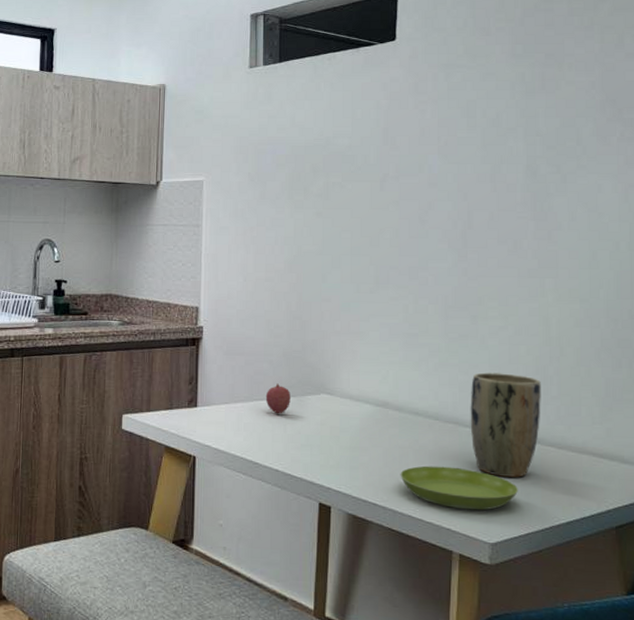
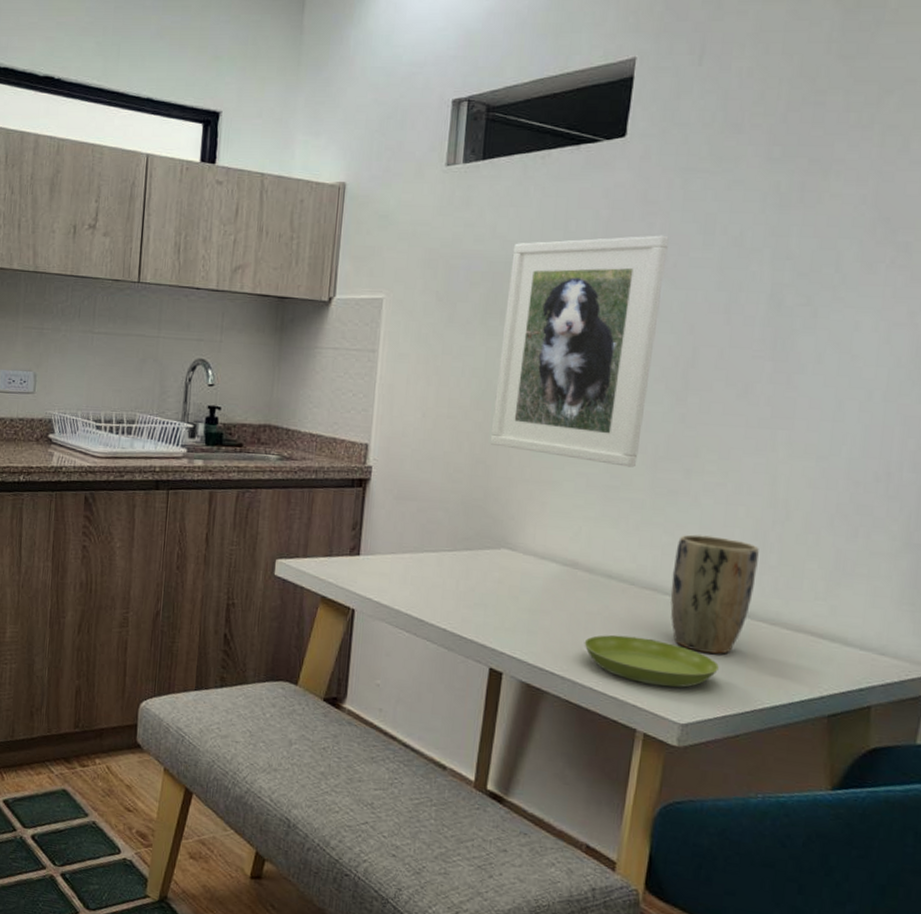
fruit: present [265,383,290,414] -> none [437,534,467,569]
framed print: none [304,119,439,316] -> present [490,235,669,467]

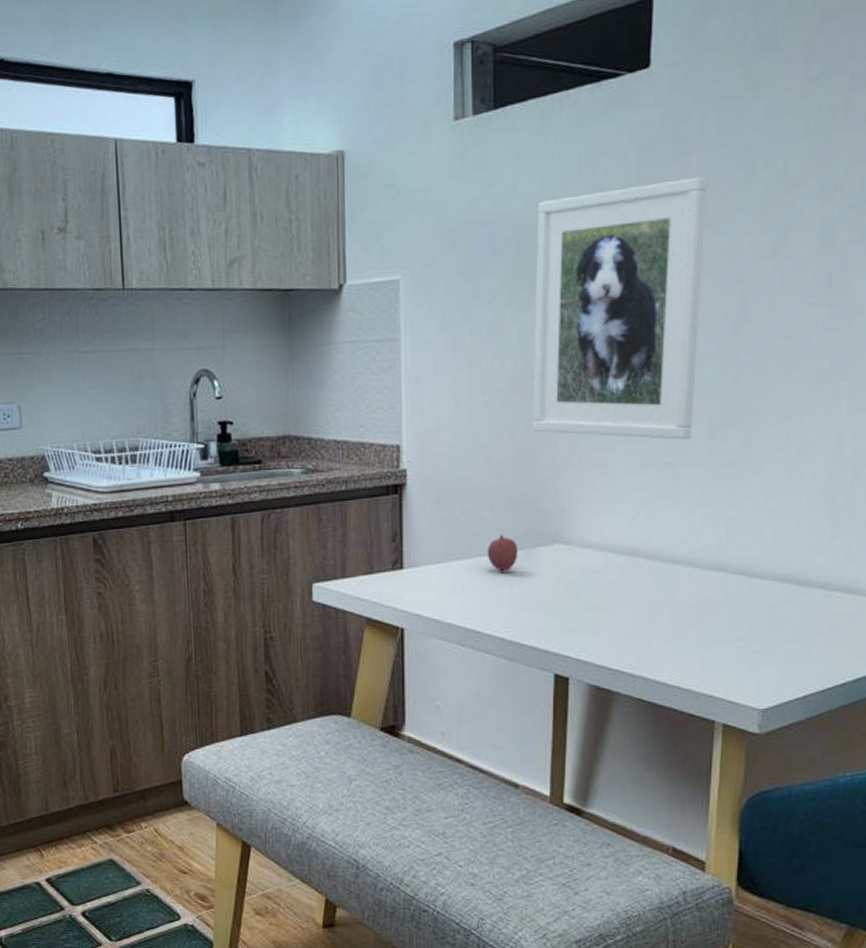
fruit: none [437,534,467,569] -> present [487,534,518,572]
saucer: present [584,635,719,688] -> none [652,623,796,672]
plant pot: present [670,534,759,654] -> none [739,505,829,631]

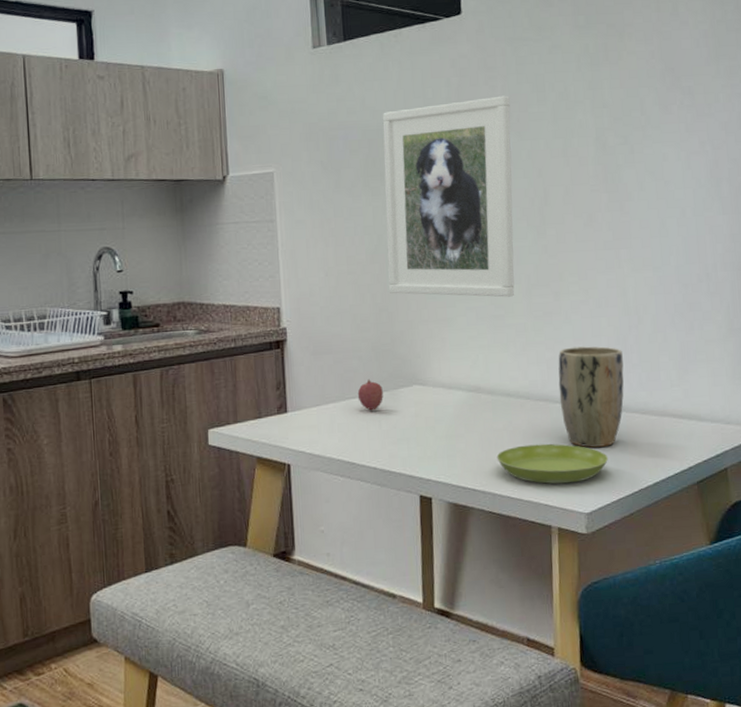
saucer: none [652,623,796,672] -> present [496,443,608,484]
plant pot: none [739,505,829,631] -> present [558,346,624,448]

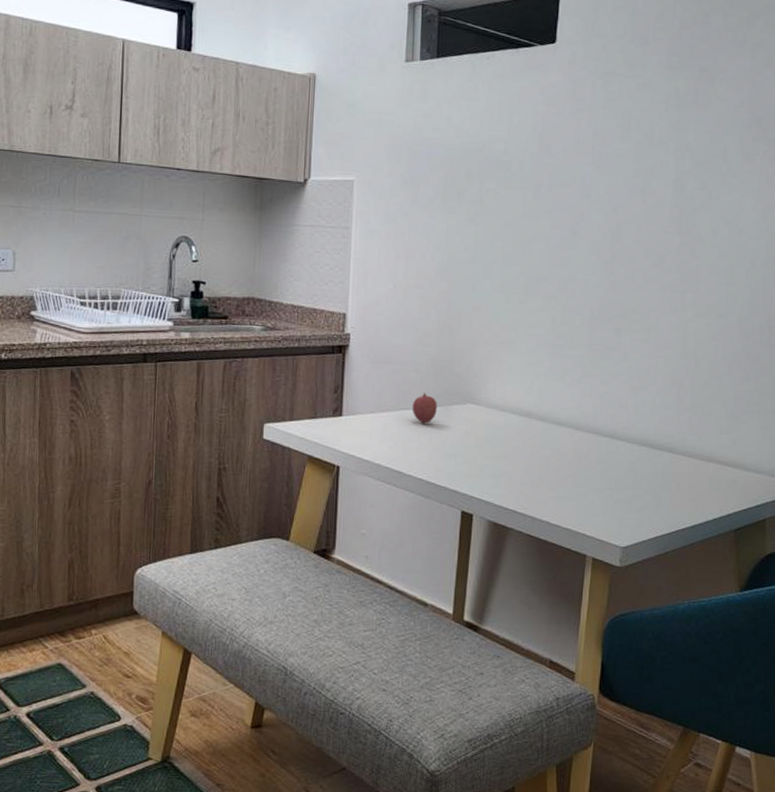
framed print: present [382,95,515,297] -> none [453,128,594,328]
saucer: present [496,443,608,484] -> none [540,474,649,516]
plant pot: present [558,346,624,448] -> none [609,384,676,485]

